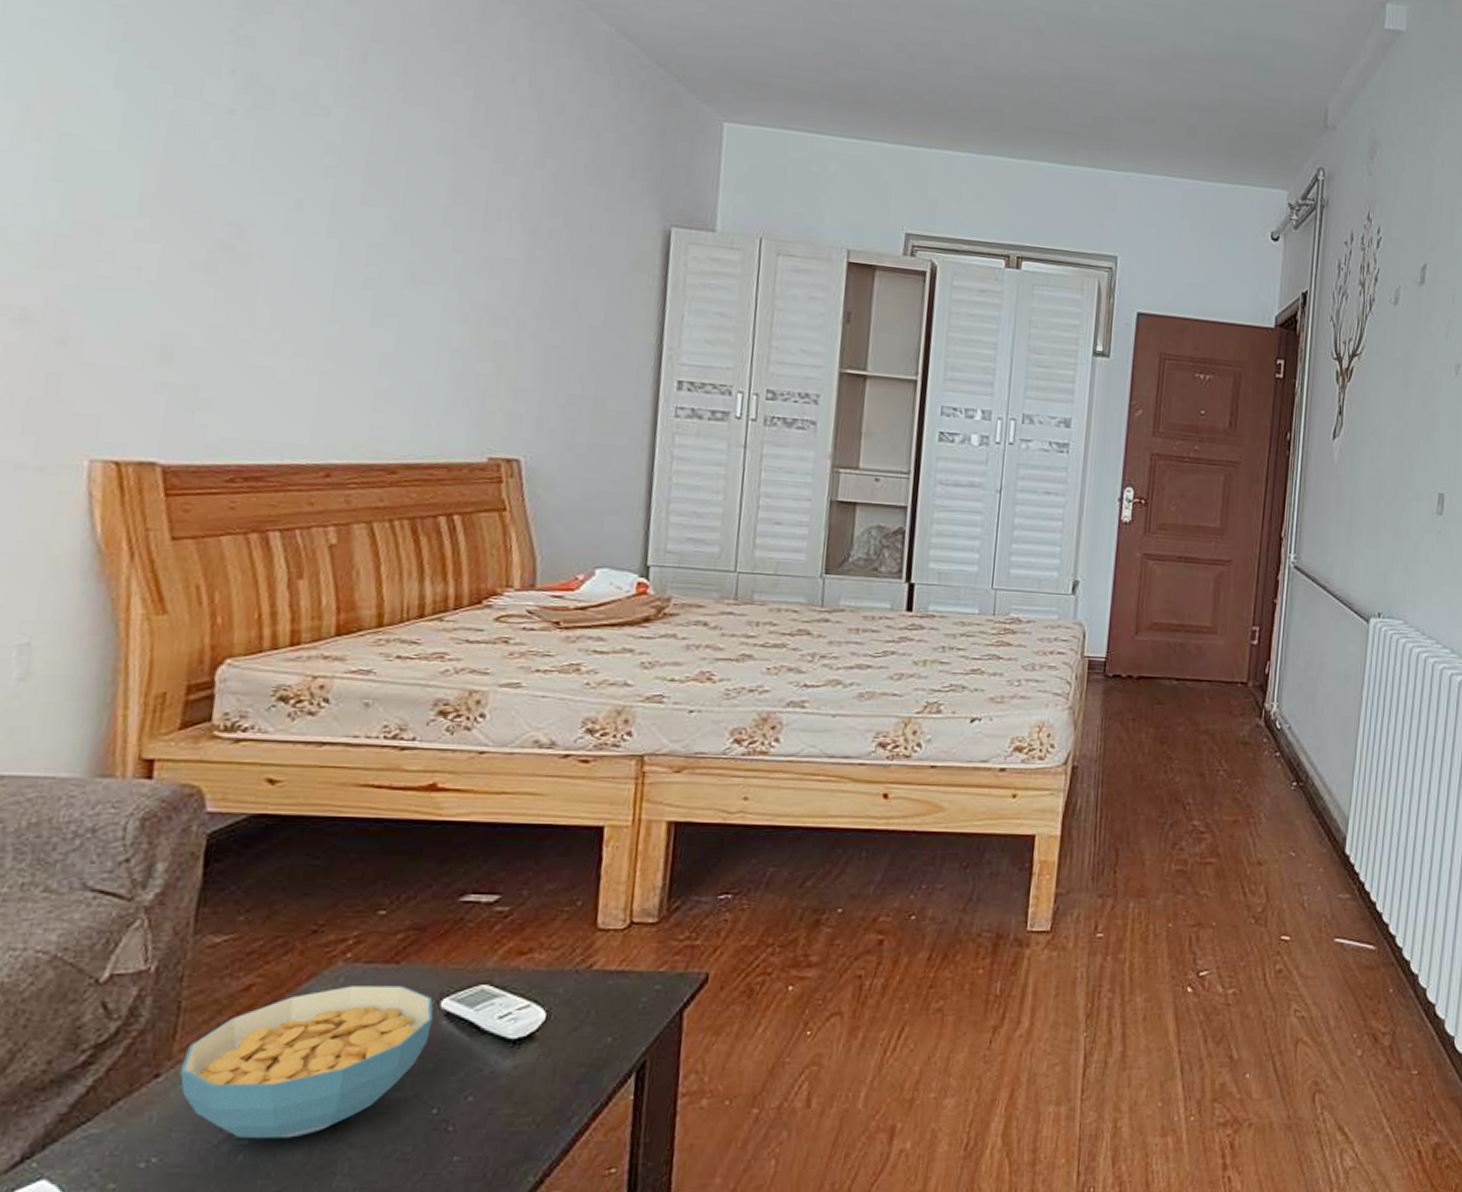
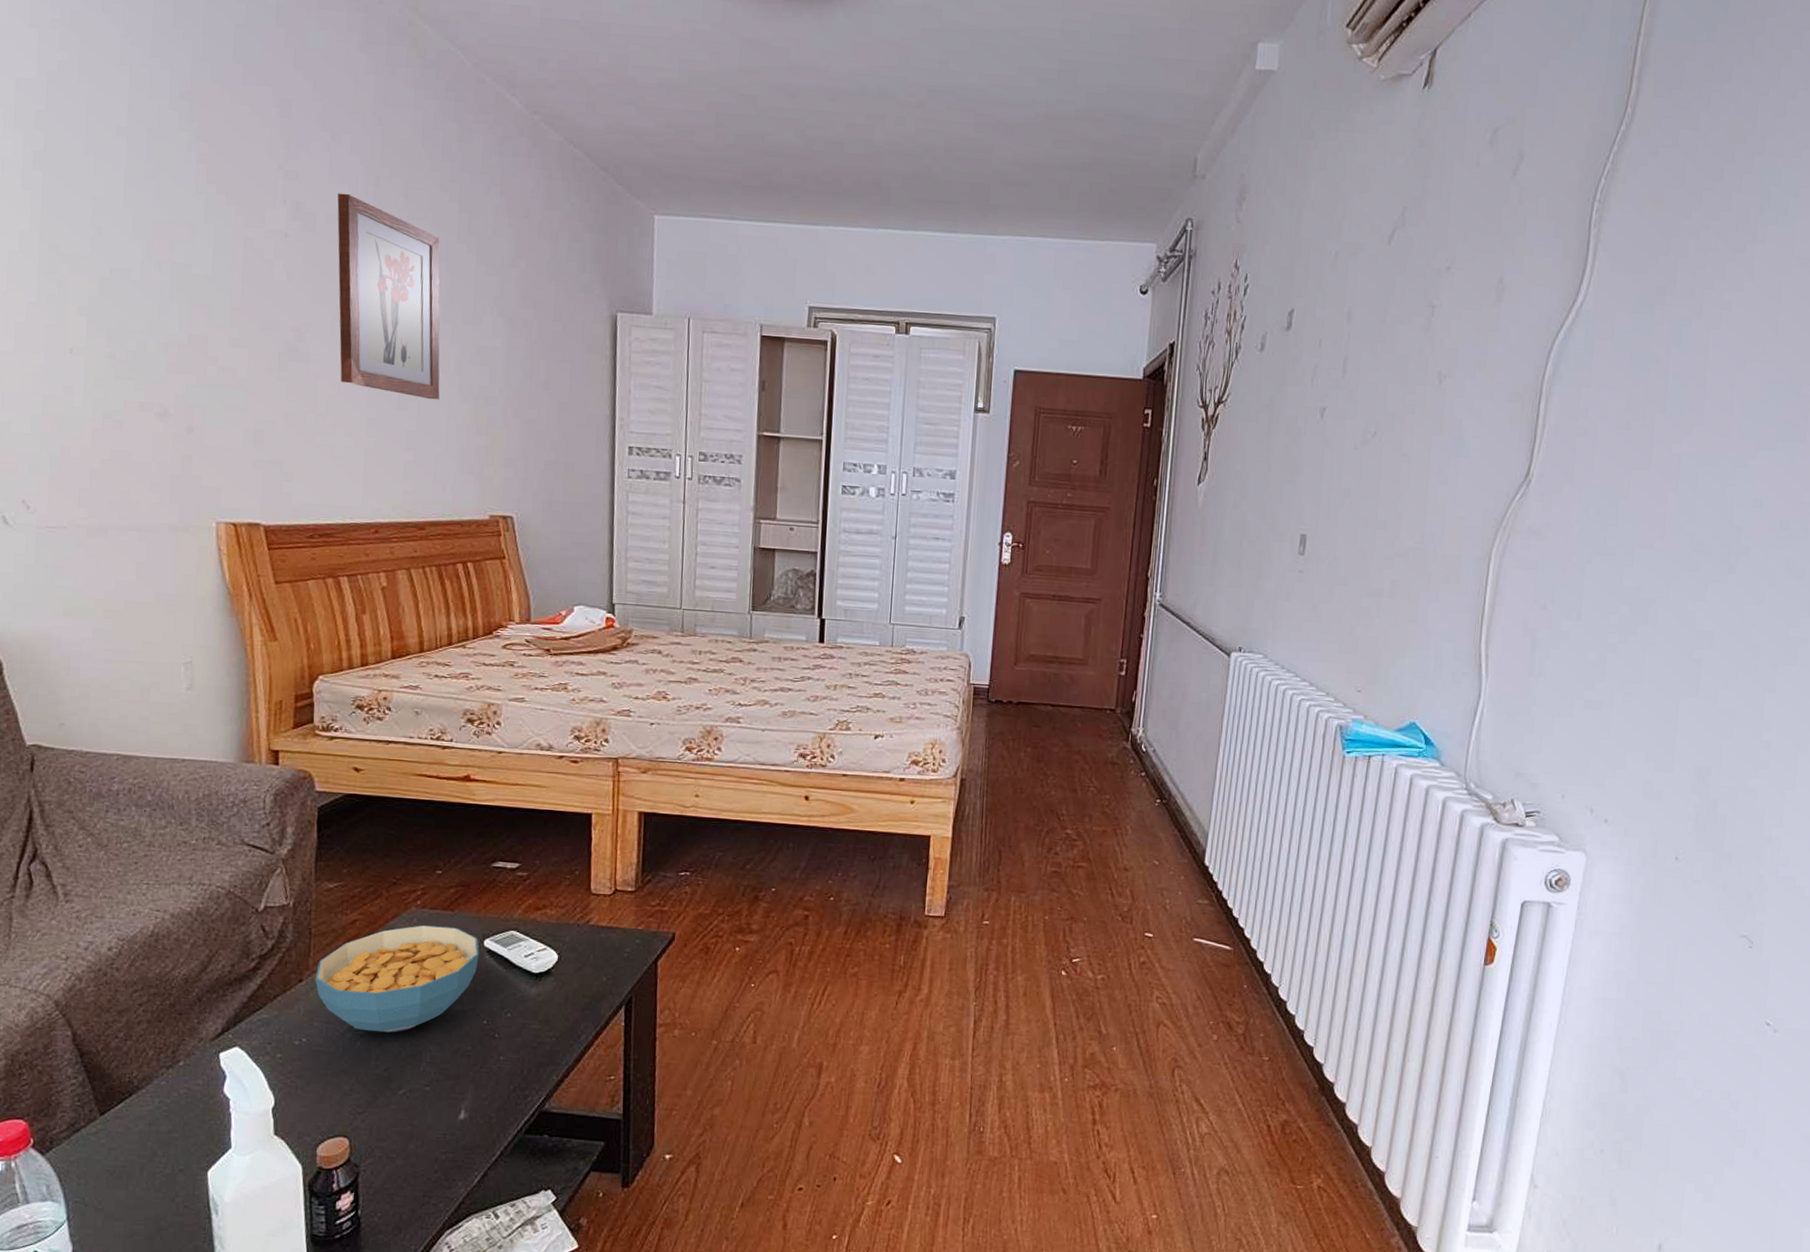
wall art: none [292,67,445,318] -> present [337,193,440,400]

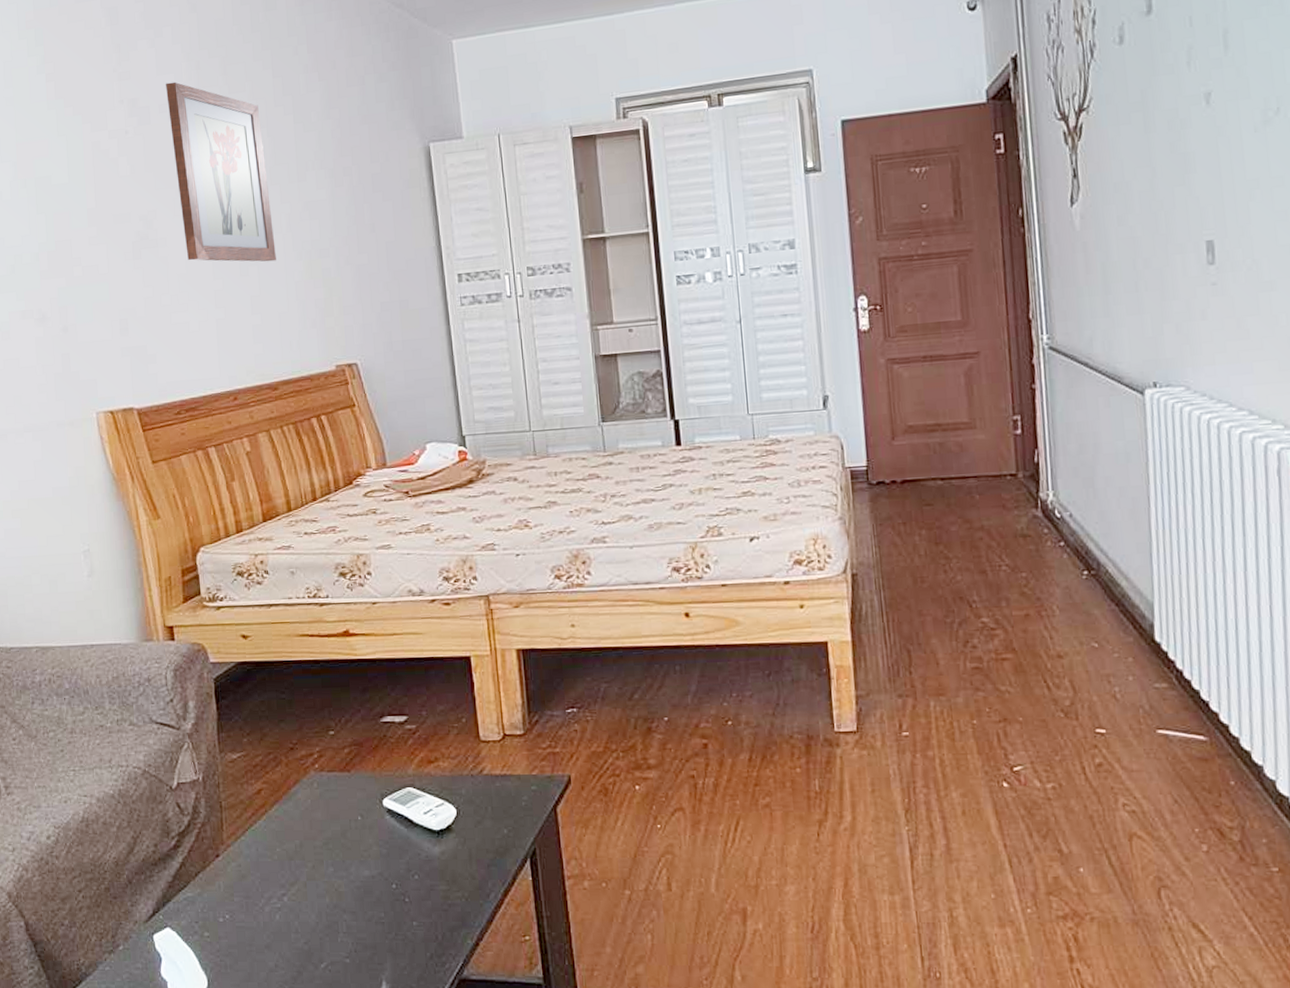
cereal bowl: present [315,925,479,1033] -> none [230,789,380,904]

